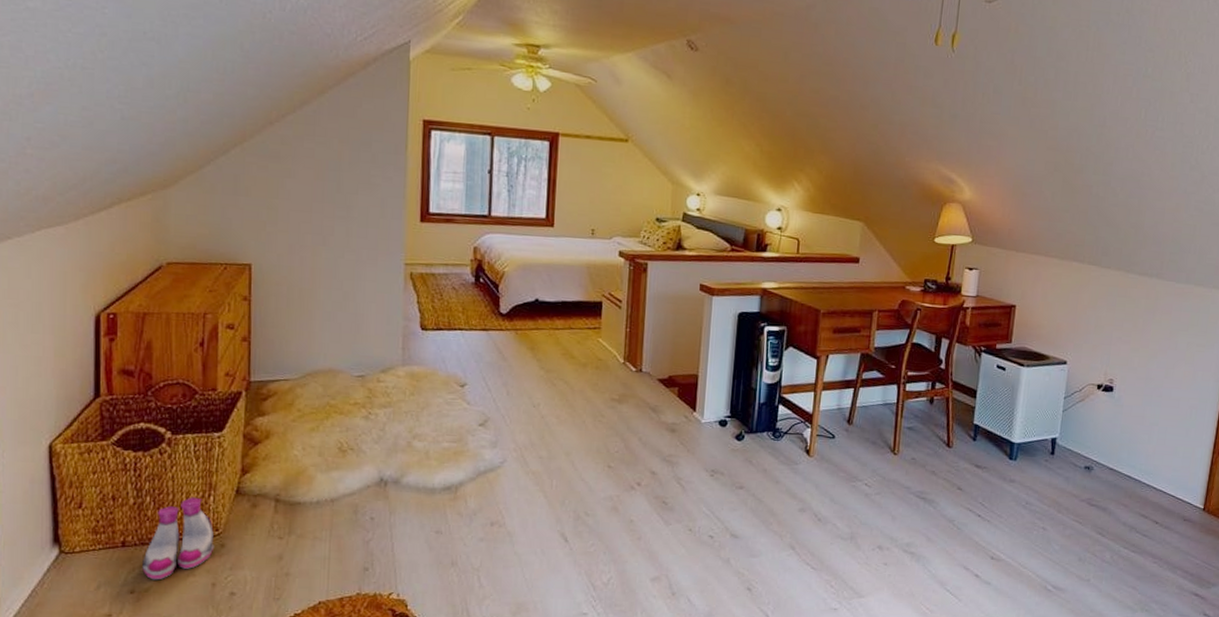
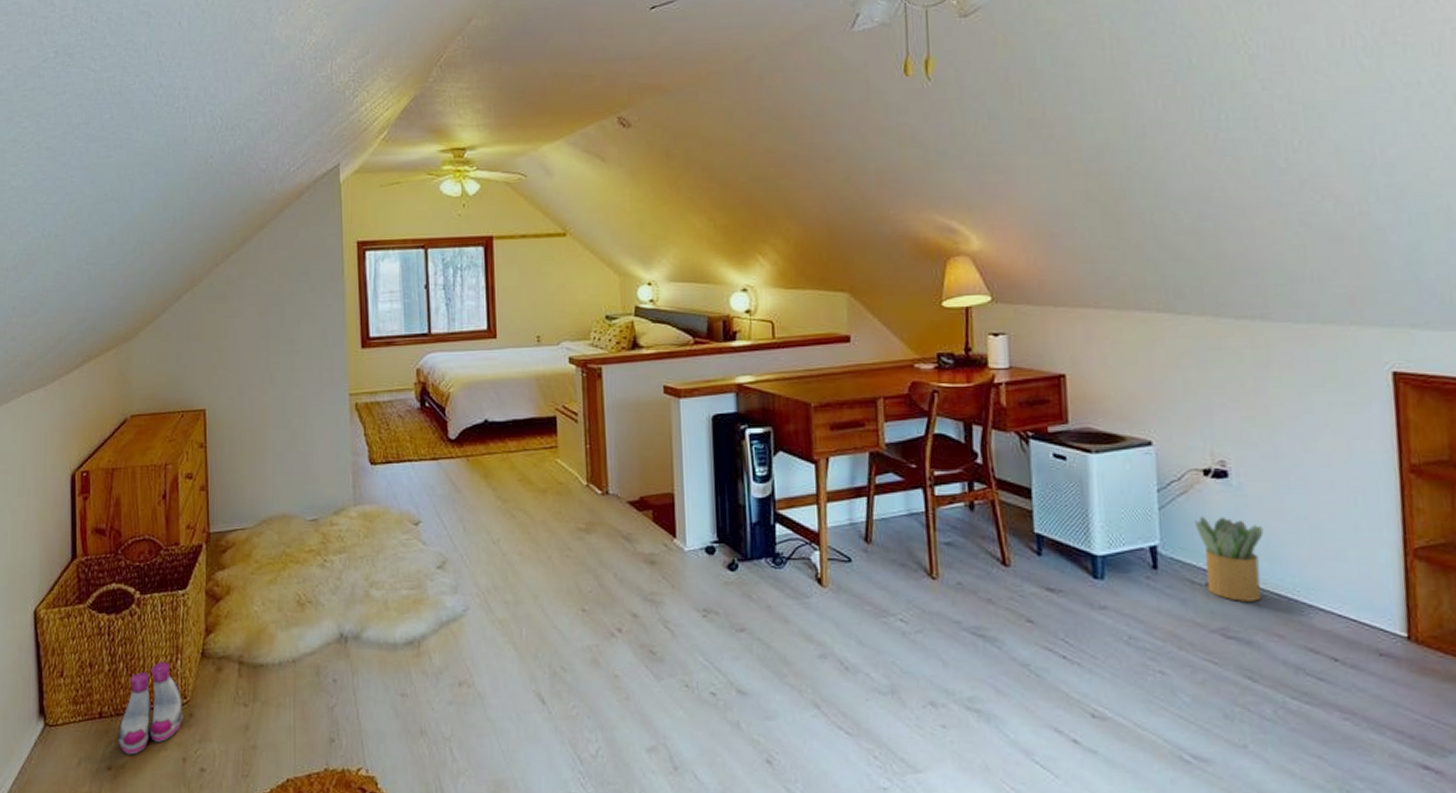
potted plant: none [1084,418,1129,481] -> present [1195,516,1264,602]

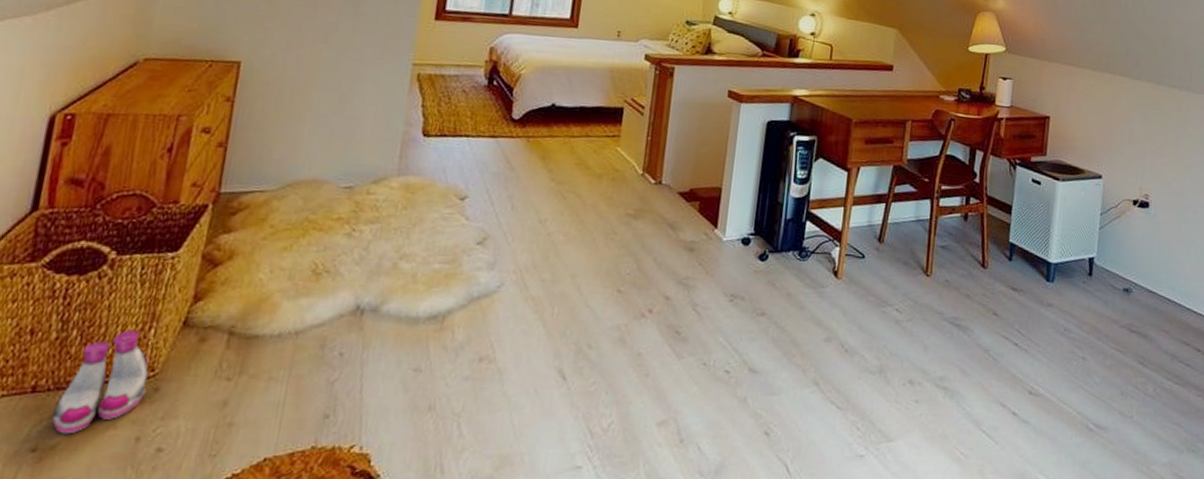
potted plant: present [1195,516,1264,602] -> none [1122,236,1166,304]

